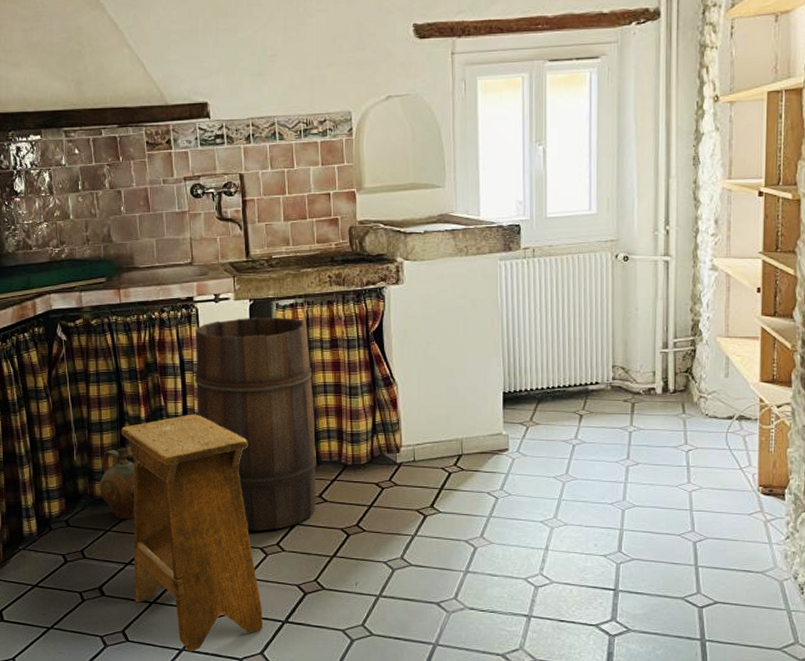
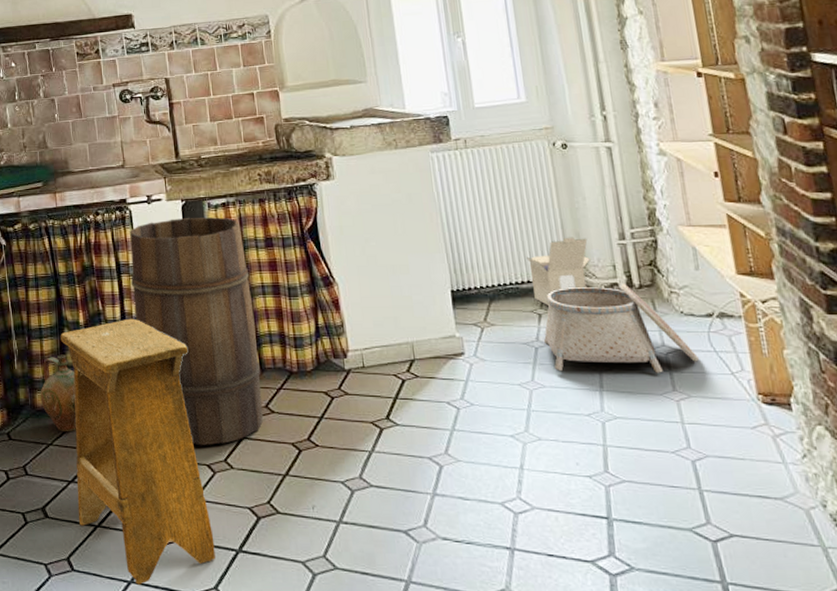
cardboard box: none [577,345,634,407] -> present [527,237,590,305]
basket: none [582,389,714,468] -> present [544,284,699,373]

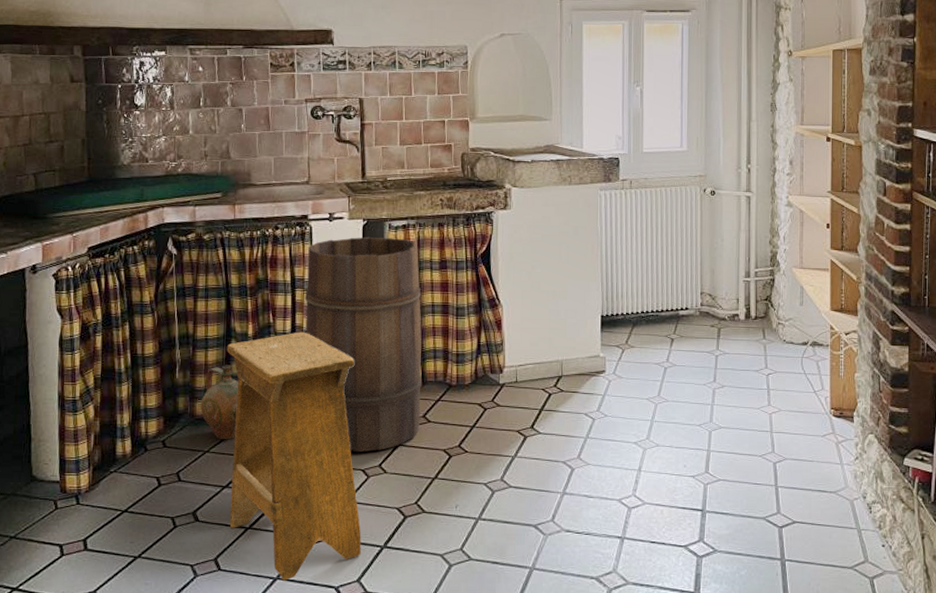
cardboard box: present [527,237,590,305] -> none [669,273,720,331]
basket: present [544,284,699,373] -> none [673,315,791,391]

